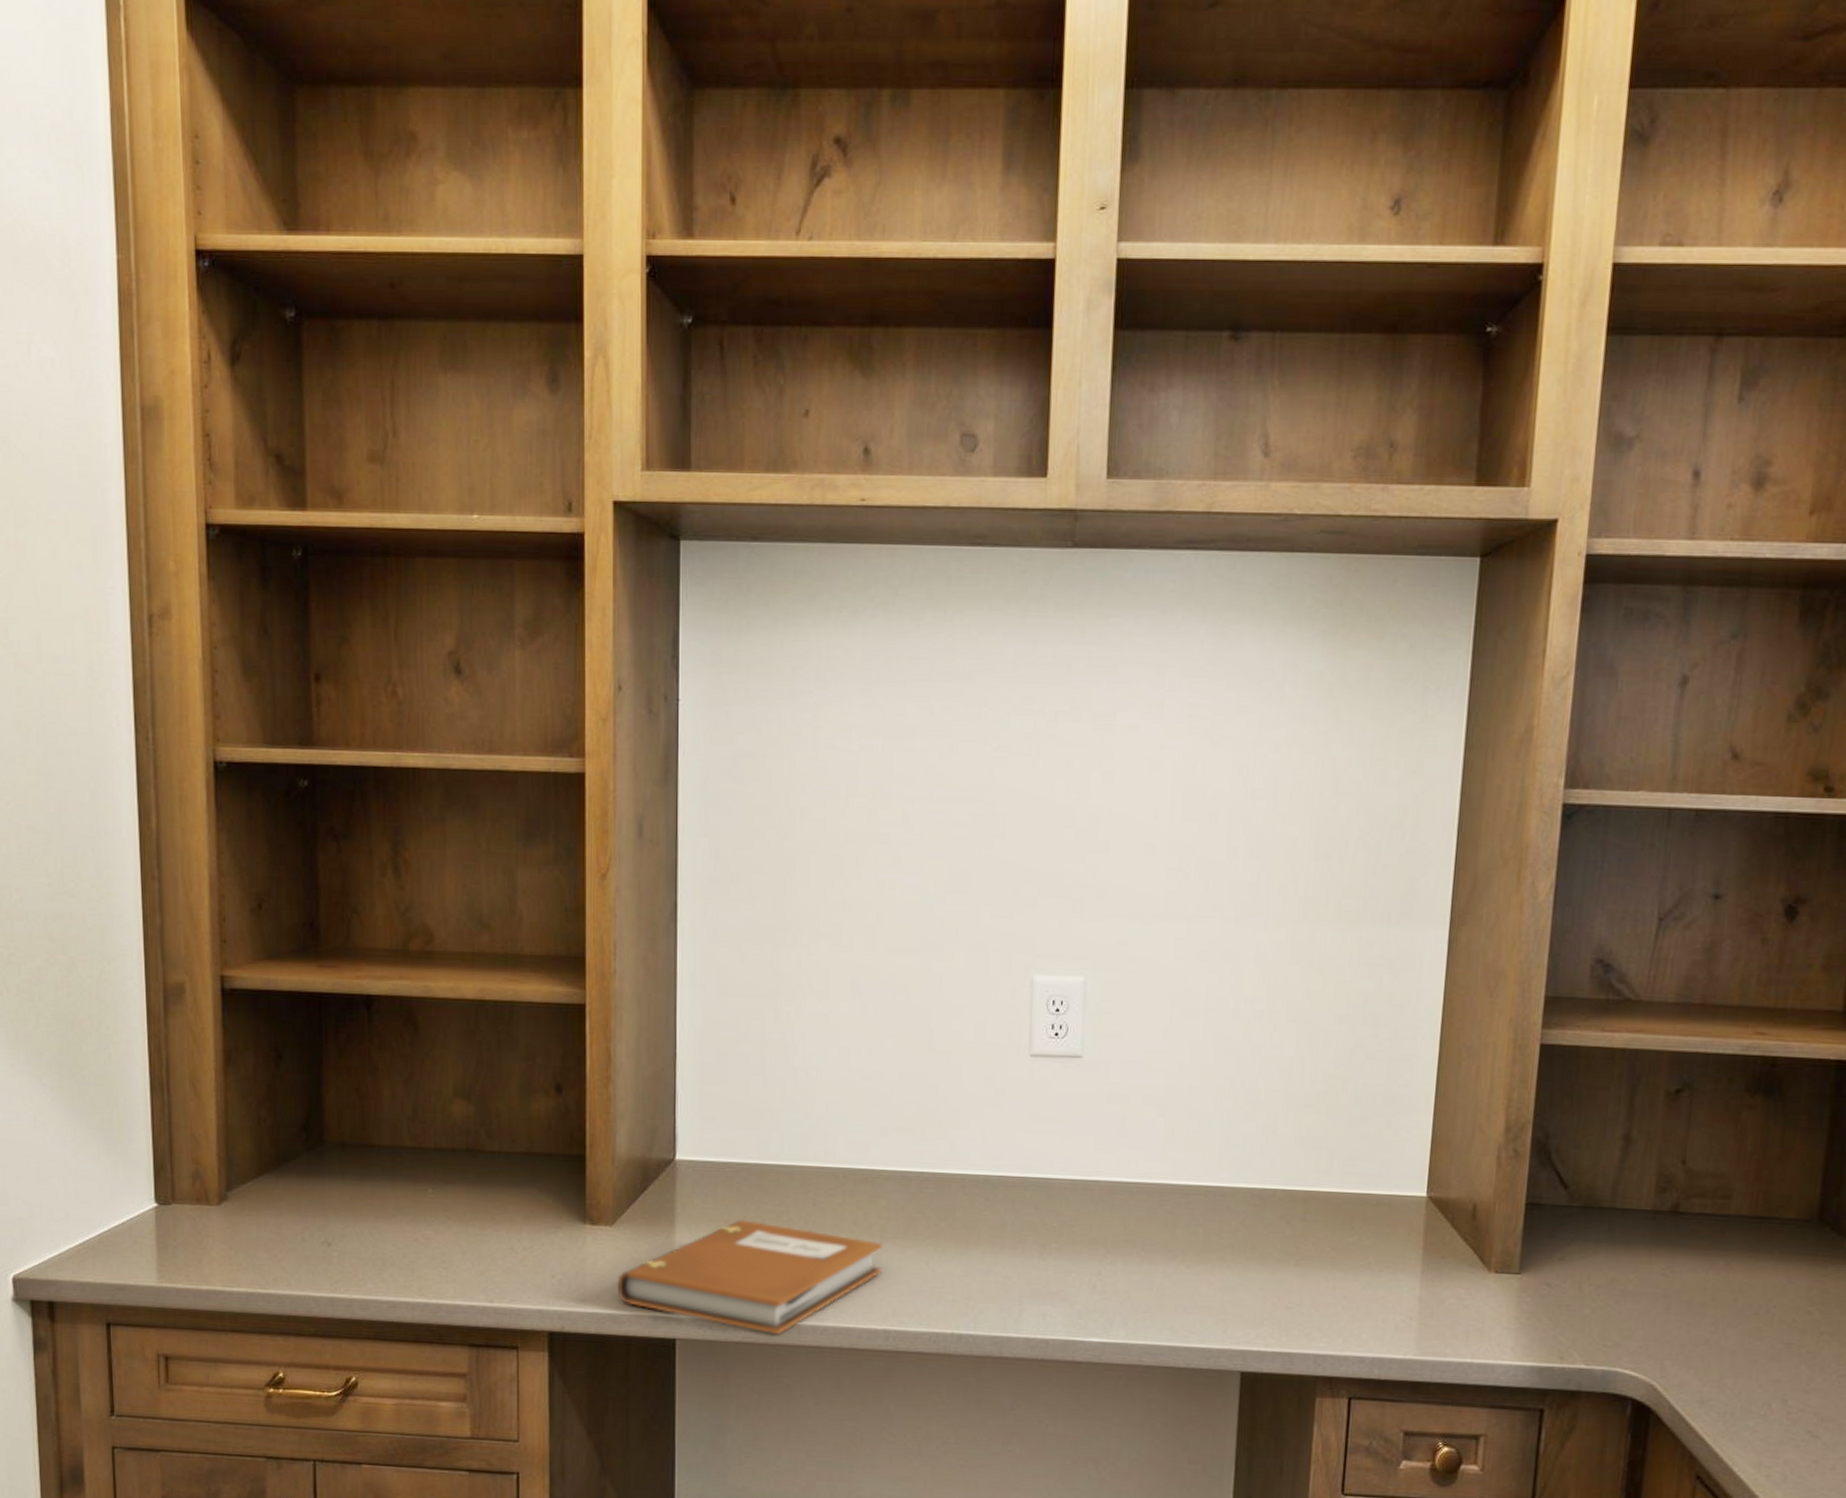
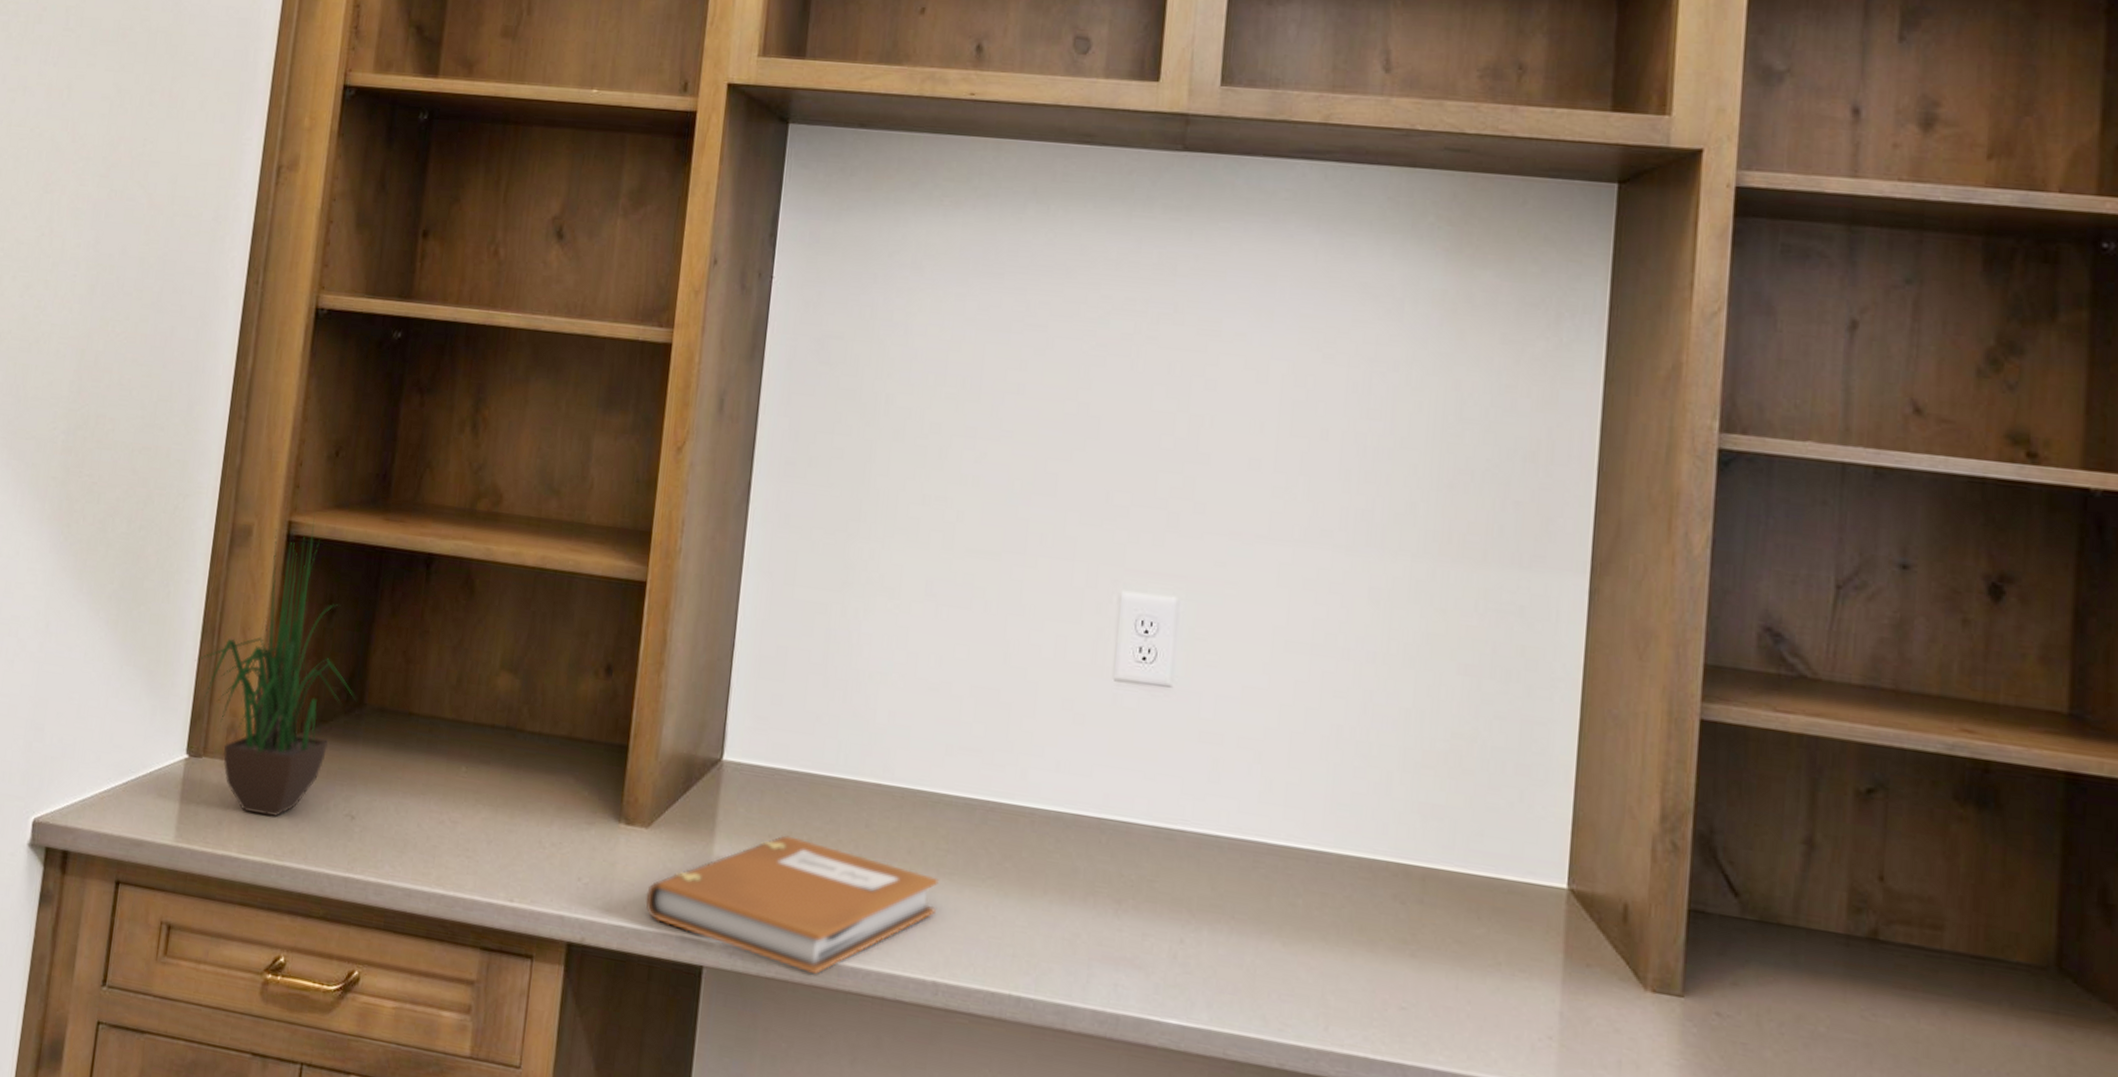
potted plant: none [148,965,318,1252] -> present [195,512,358,818]

